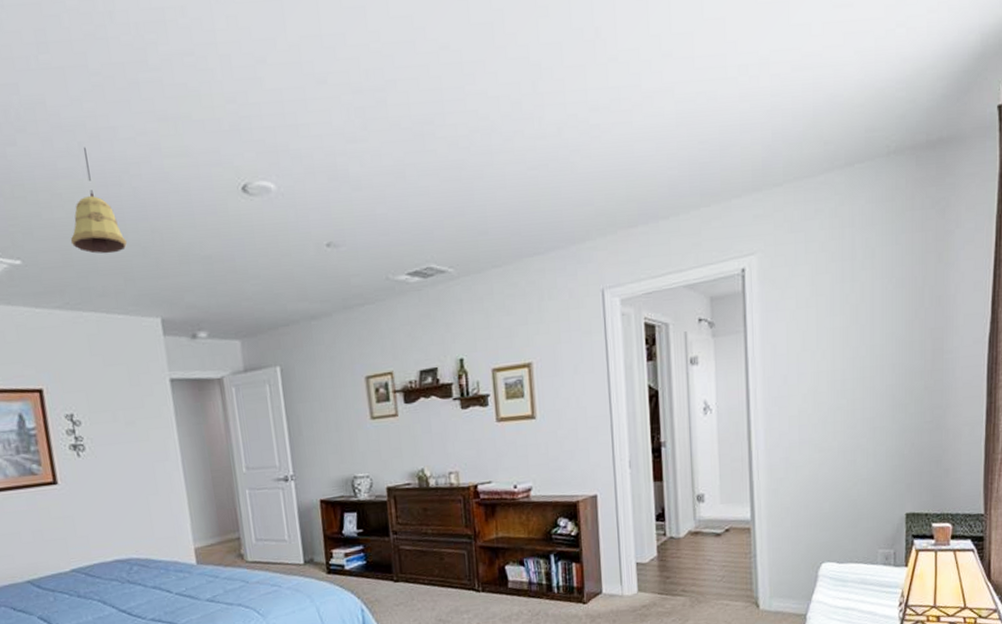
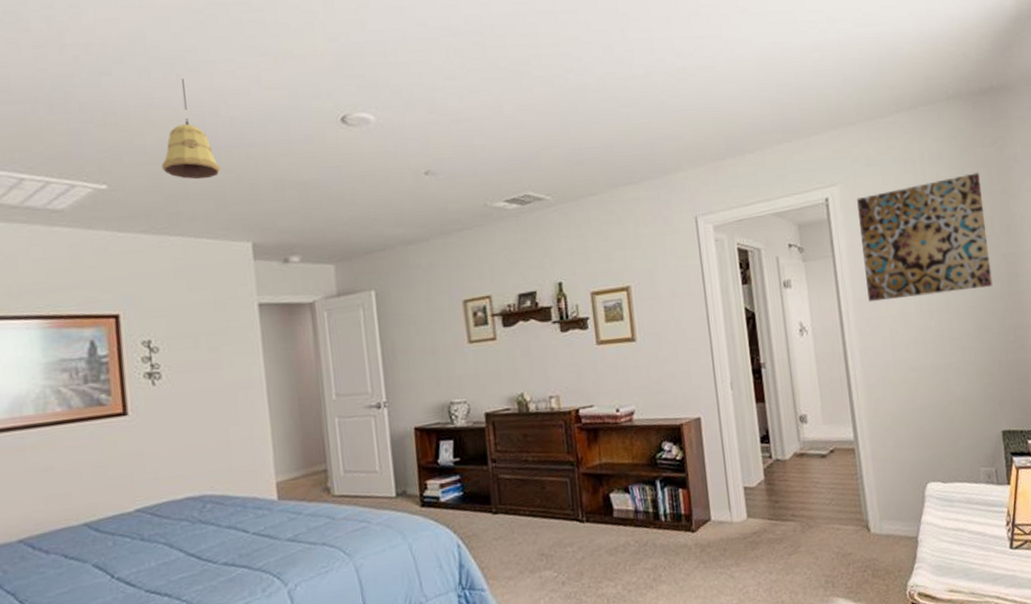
wall art: none [776,238,915,380] -> present [857,173,993,302]

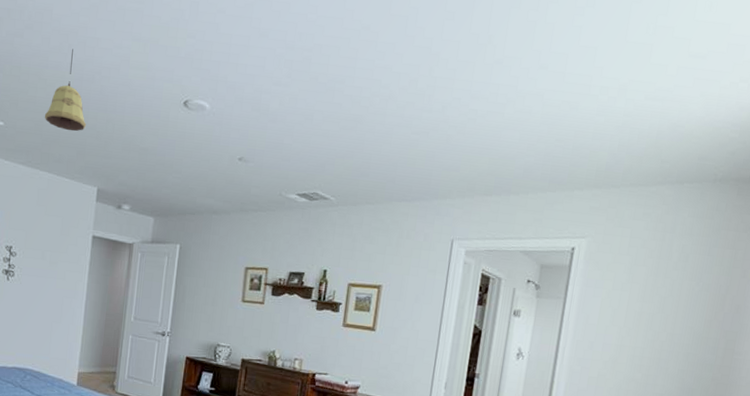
wall art: present [857,173,993,302] -> none [586,252,725,357]

